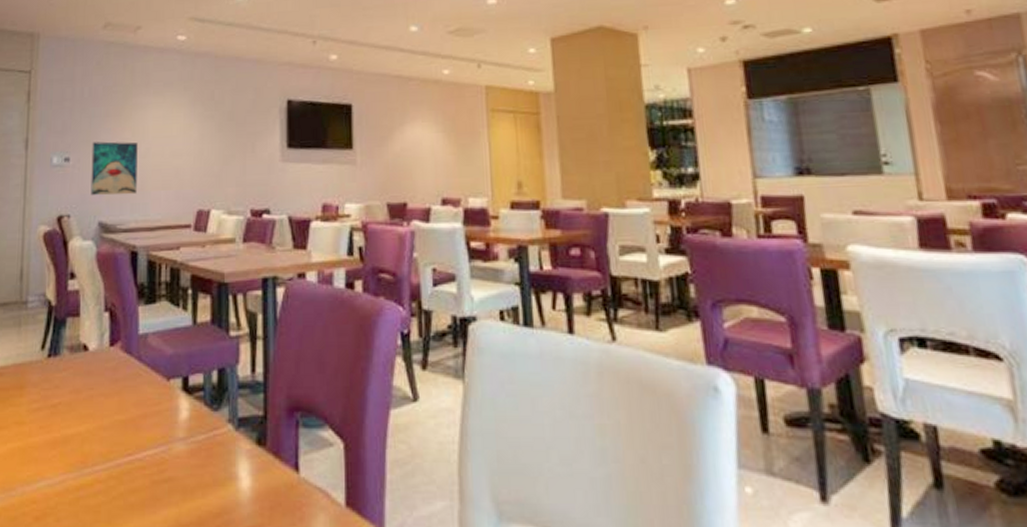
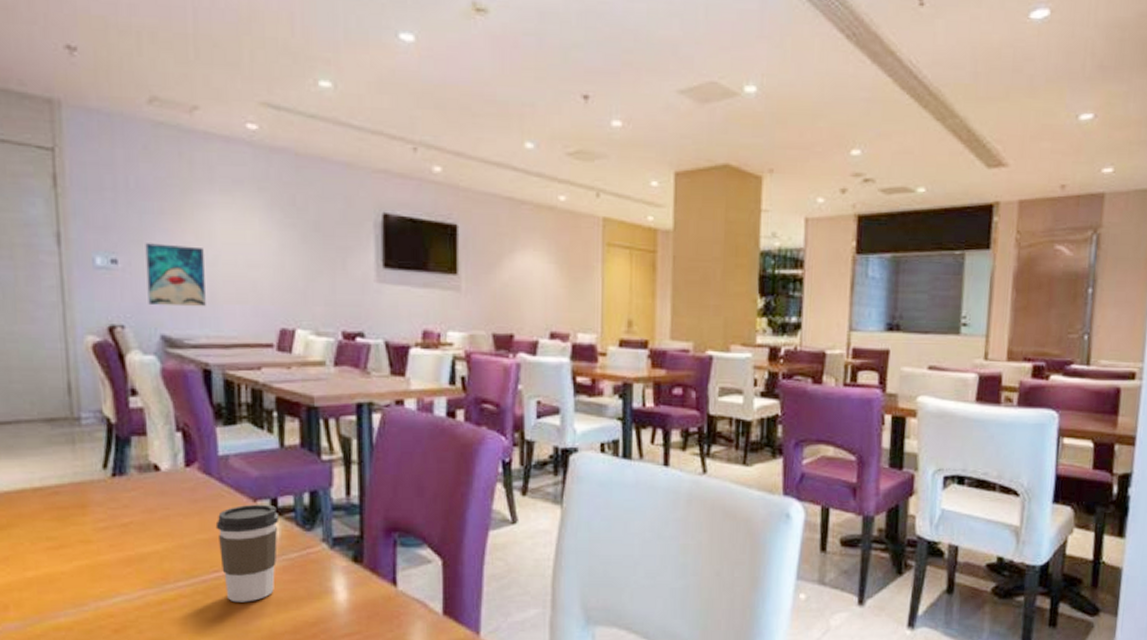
coffee cup: none [132,383,190,489] -> present [215,504,280,602]

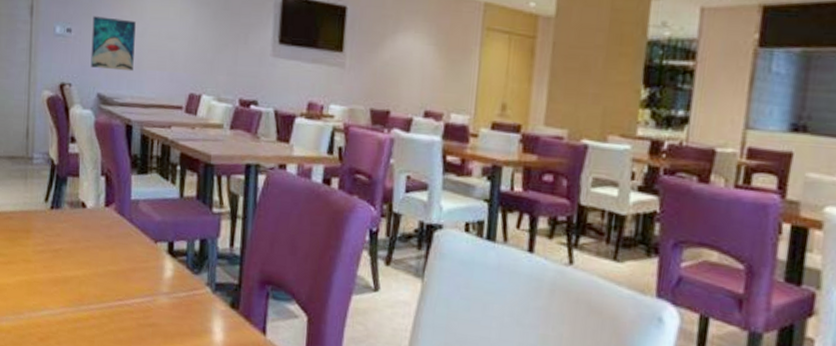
coffee cup: present [215,504,280,602] -> none [123,244,174,331]

